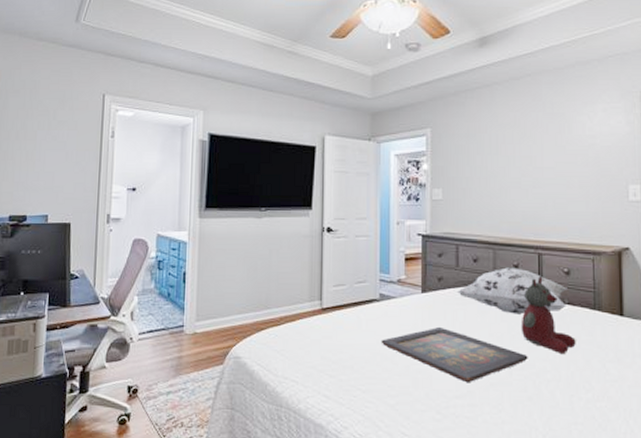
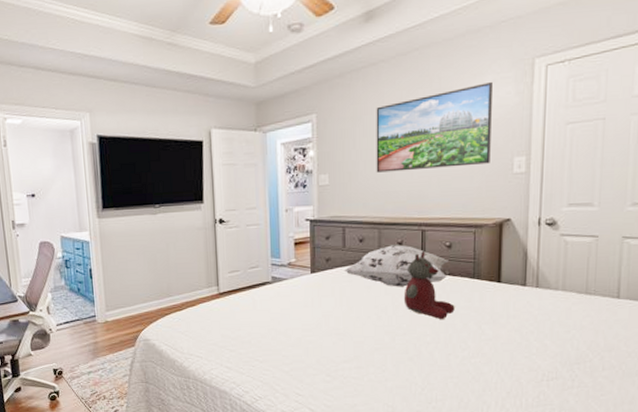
icon panel: present [381,326,528,383] -> none [274,302,410,349]
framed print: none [490,110,605,191] -> present [376,81,492,173]

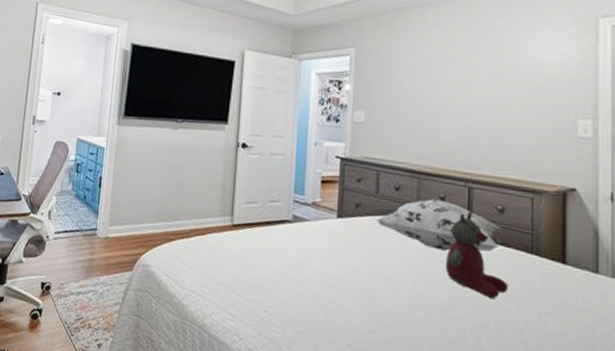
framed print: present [376,81,492,173] -> none [418,36,551,123]

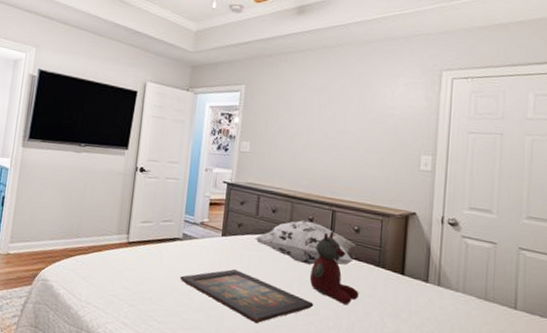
icon panel: none [291,255,452,319] -> present [179,269,314,324]

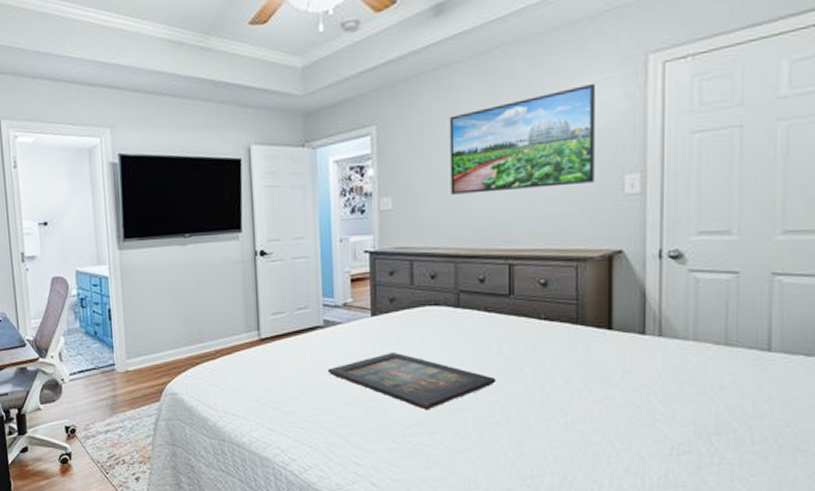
decorative pillow: present [254,220,356,265] -> none [411,282,544,334]
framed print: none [295,84,405,157] -> present [449,83,595,195]
stuffed bear: present [309,231,359,305] -> none [487,290,553,374]

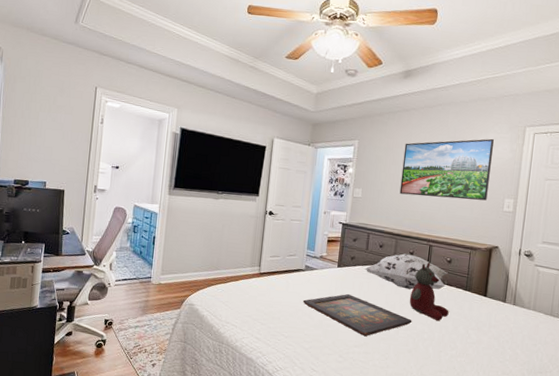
decorative pillow: none [411,282,544,334] -> present [364,253,448,290]
stuffed bear: none [487,290,553,374] -> present [409,262,449,321]

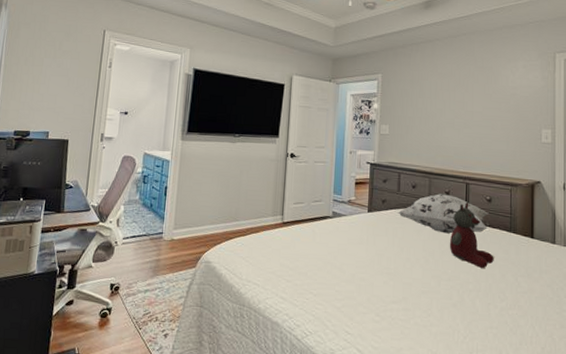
icon panel: present [302,293,412,337] -> none [331,241,454,291]
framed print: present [399,138,494,201] -> none [429,66,523,132]

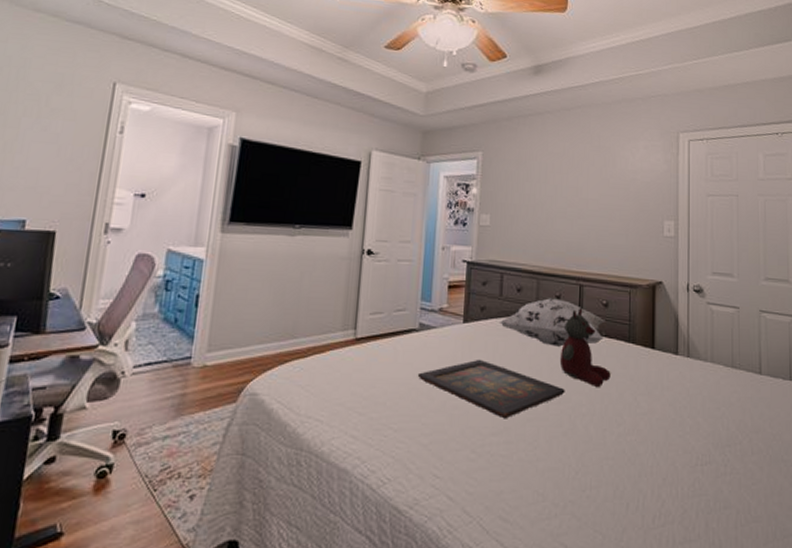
icon panel: none [331,241,454,291] -> present [417,359,565,419]

